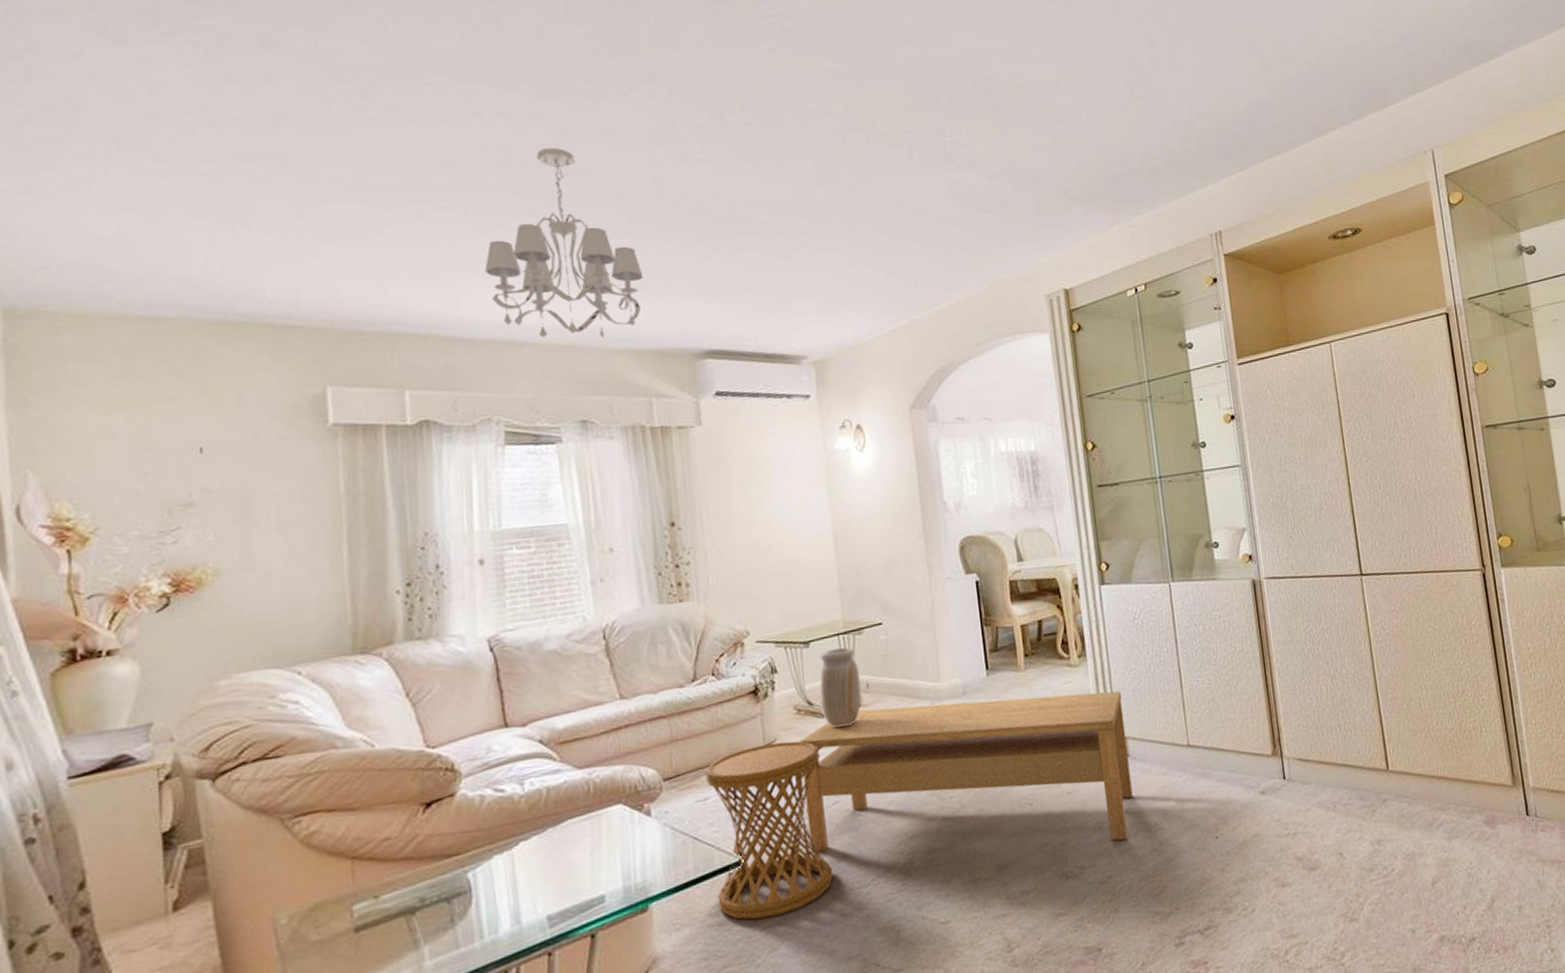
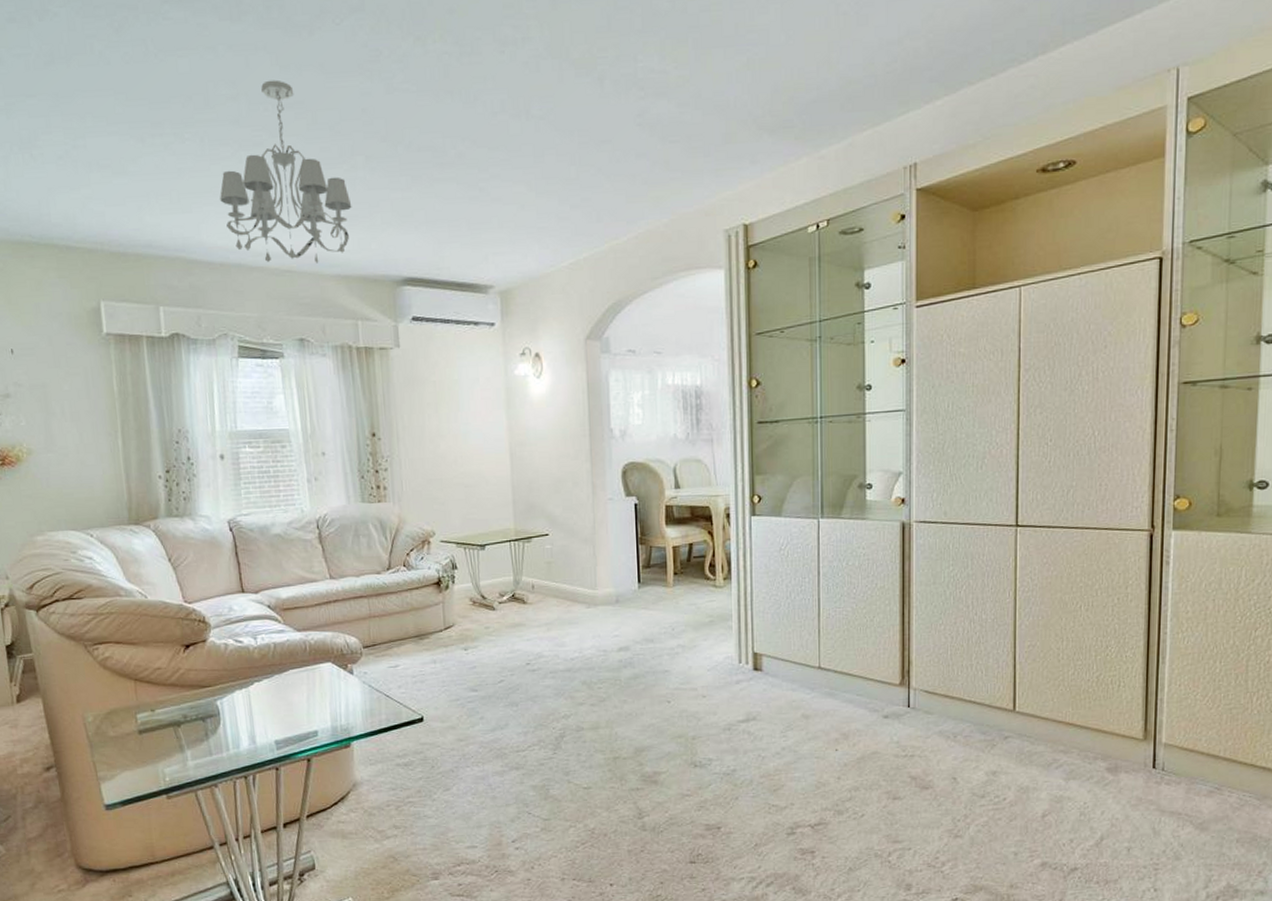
side table: present [705,740,833,920] -> none [396,626,496,765]
coffee table: present [799,691,1133,852] -> none [474,607,762,742]
vase: present [819,647,862,728] -> none [492,552,528,620]

